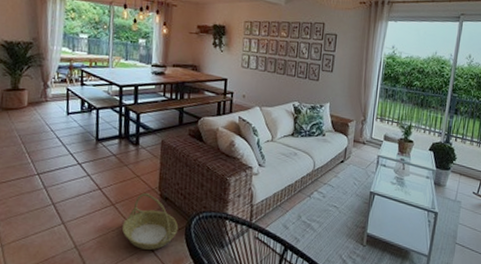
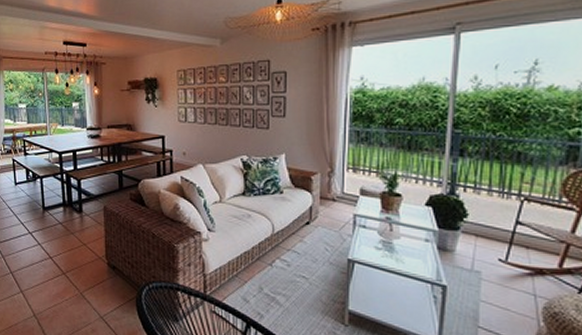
basket: present [121,193,179,250] -> none [74,262,129,321]

